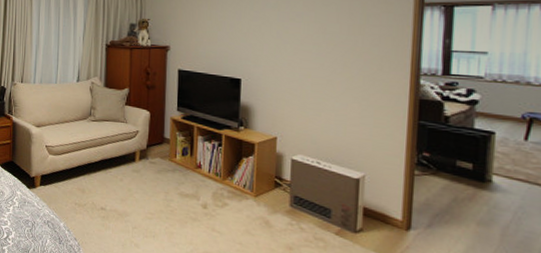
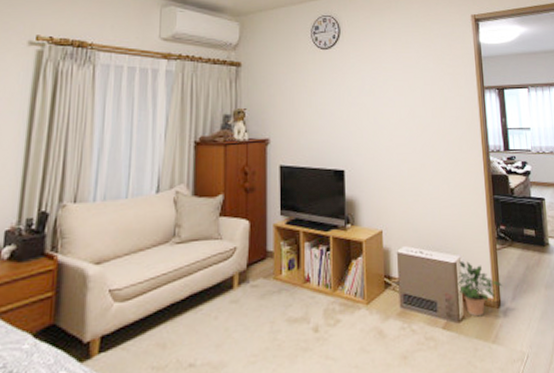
potted plant: none [358,178,417,234] -> present [457,260,503,317]

